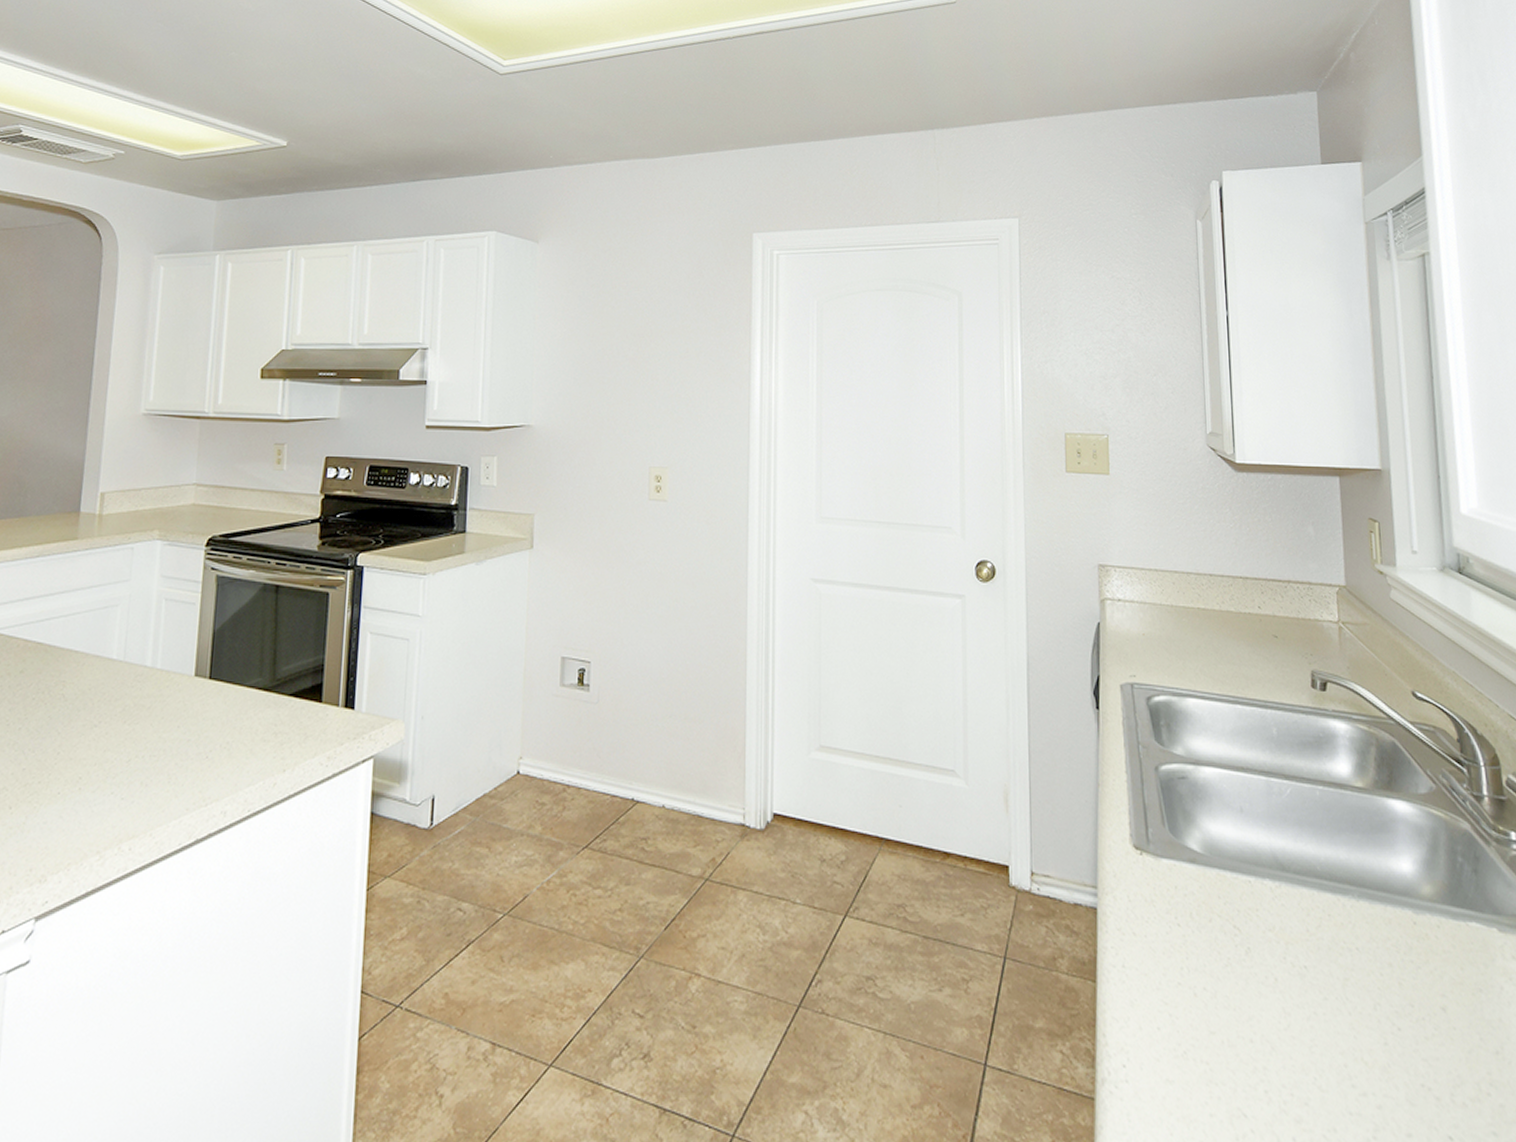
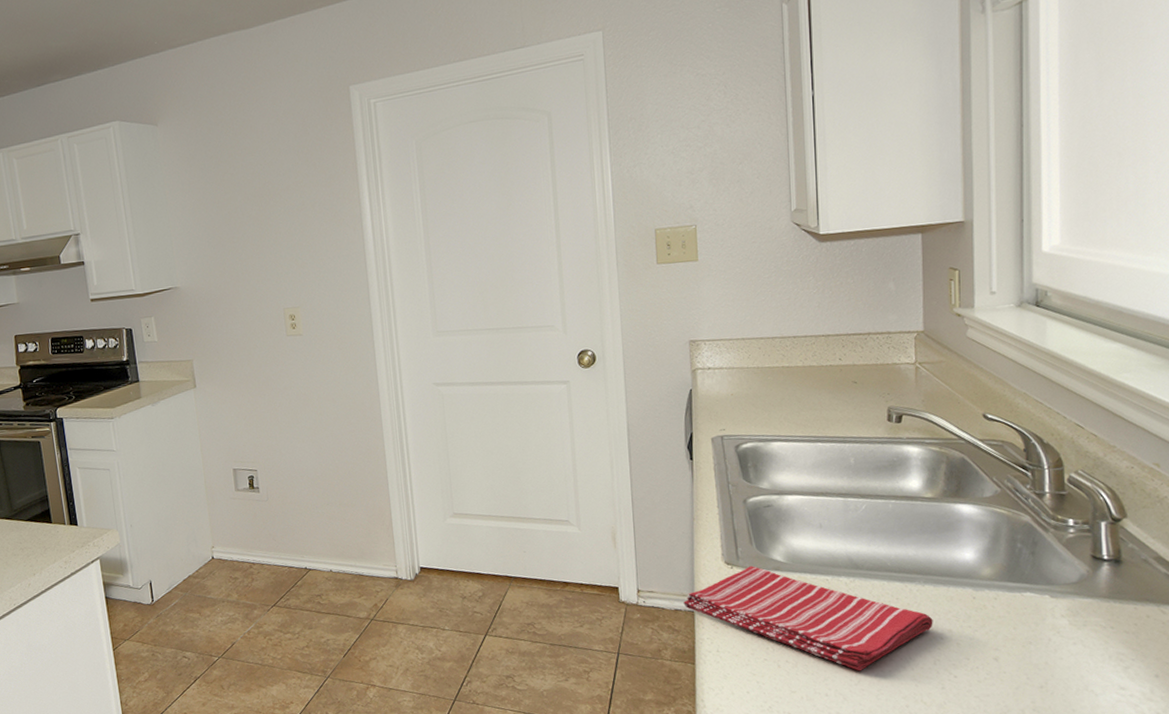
dish towel: none [1084,854,1371,1011] -> present [683,566,933,671]

